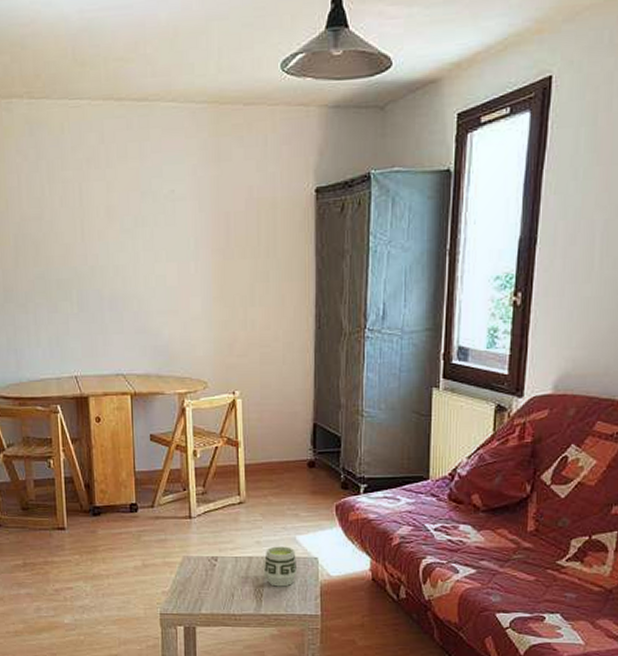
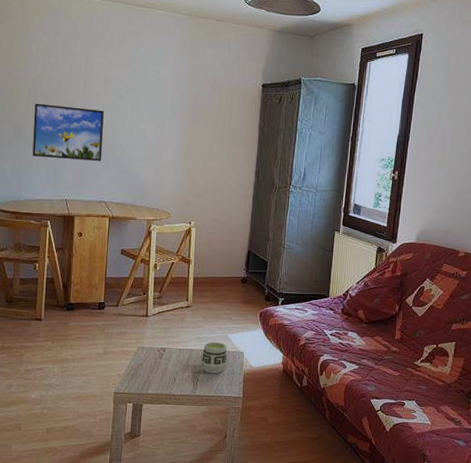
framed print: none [23,253,114,324] -> present [32,103,104,161]

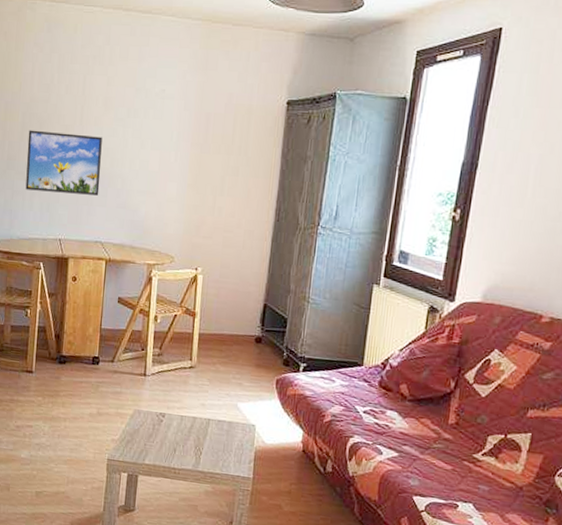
cup: present [201,342,228,374] -> none [205,410,236,449]

